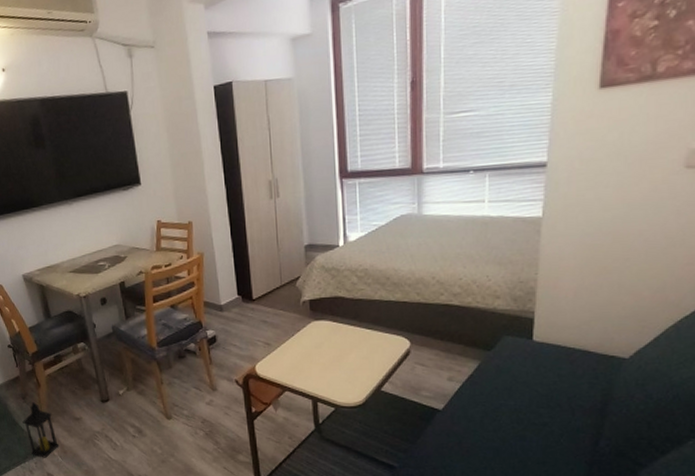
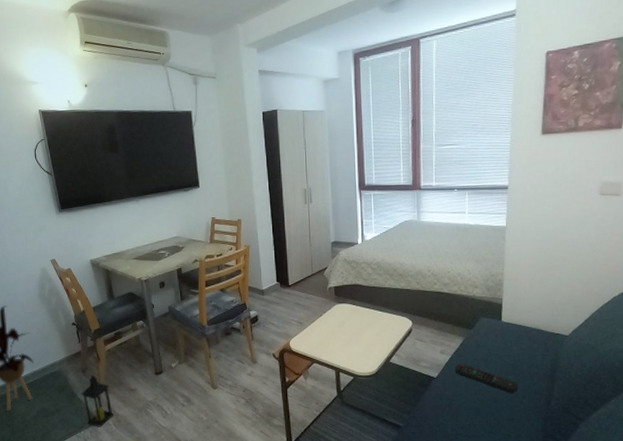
remote control: none [468,393,552,430] -> present [455,363,517,393]

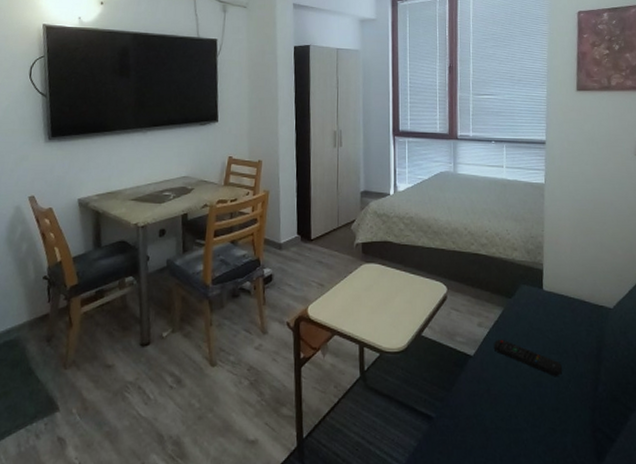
lantern: present [81,375,114,427] -> none [40,346,81,417]

